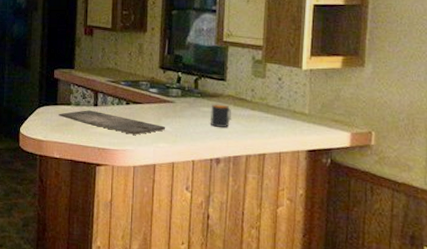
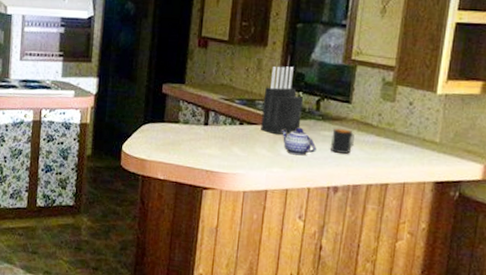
cutting board: present [58,110,166,135] -> none [165,129,282,158]
knife block: none [146,49,182,113] -> present [261,66,303,135]
teapot: none [164,105,198,131] -> present [281,127,317,156]

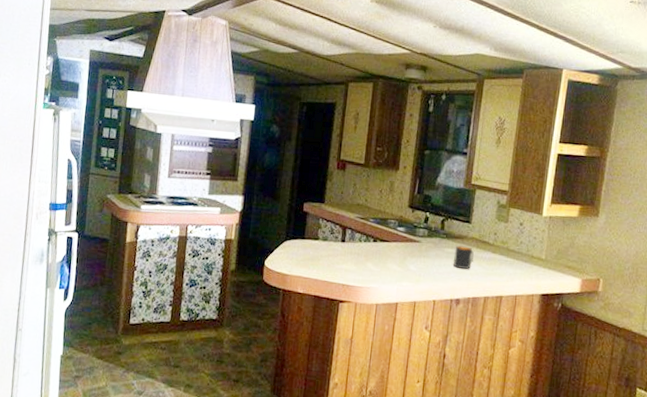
knife block: present [261,66,303,135] -> none [392,188,430,252]
teapot: present [281,127,317,156] -> none [410,244,441,271]

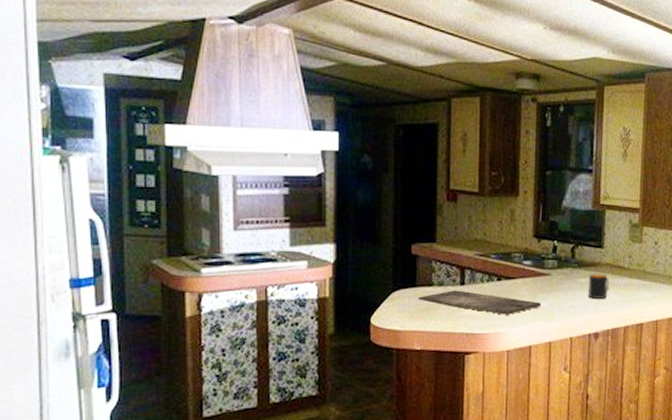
cutting board: none [305,245,411,273] -> present [418,290,542,315]

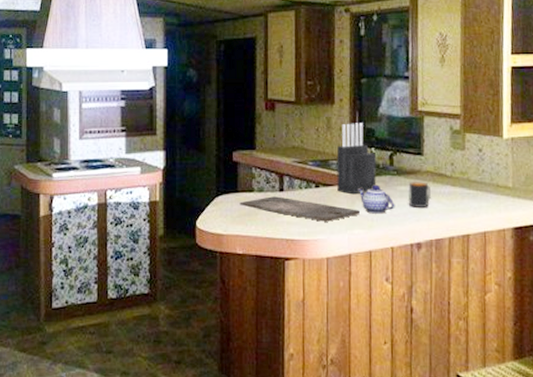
knife block: none [519,215,558,287] -> present [336,123,376,195]
teapot: none [539,277,575,306] -> present [358,184,395,214]

